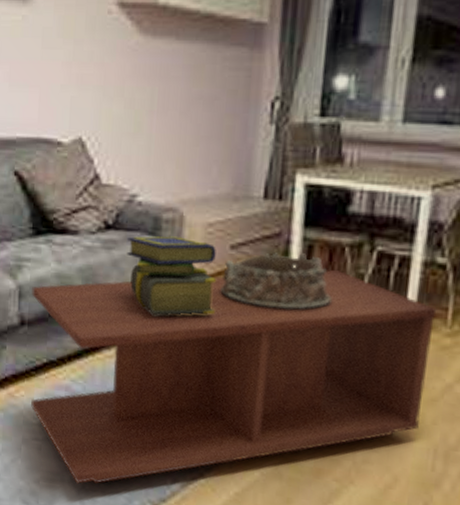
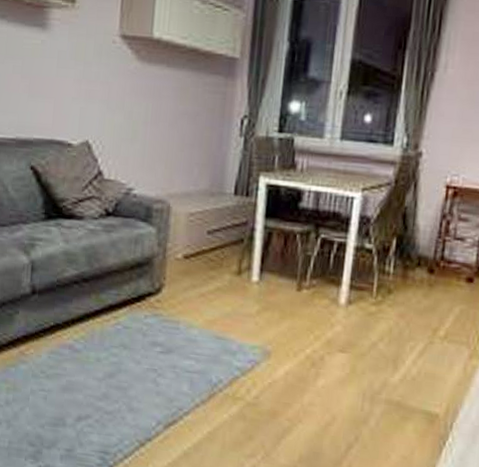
coffee table: present [31,269,437,484] -> none [39,252,366,427]
stack of books: present [126,236,217,315] -> none [123,222,196,287]
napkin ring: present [220,252,332,311] -> none [199,237,286,284]

